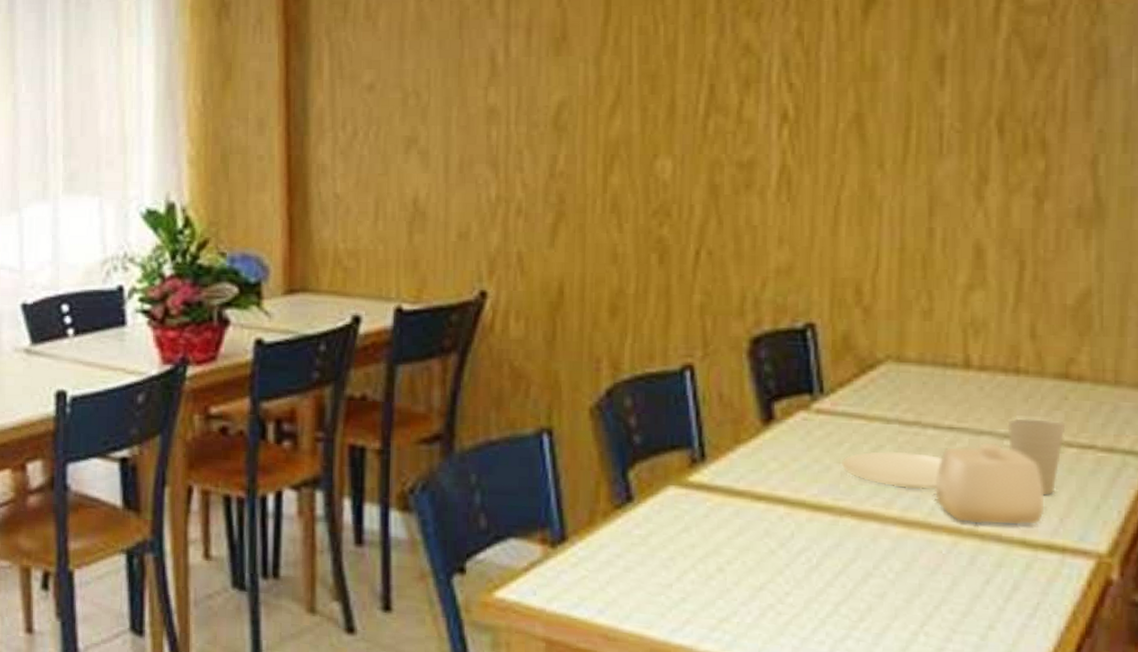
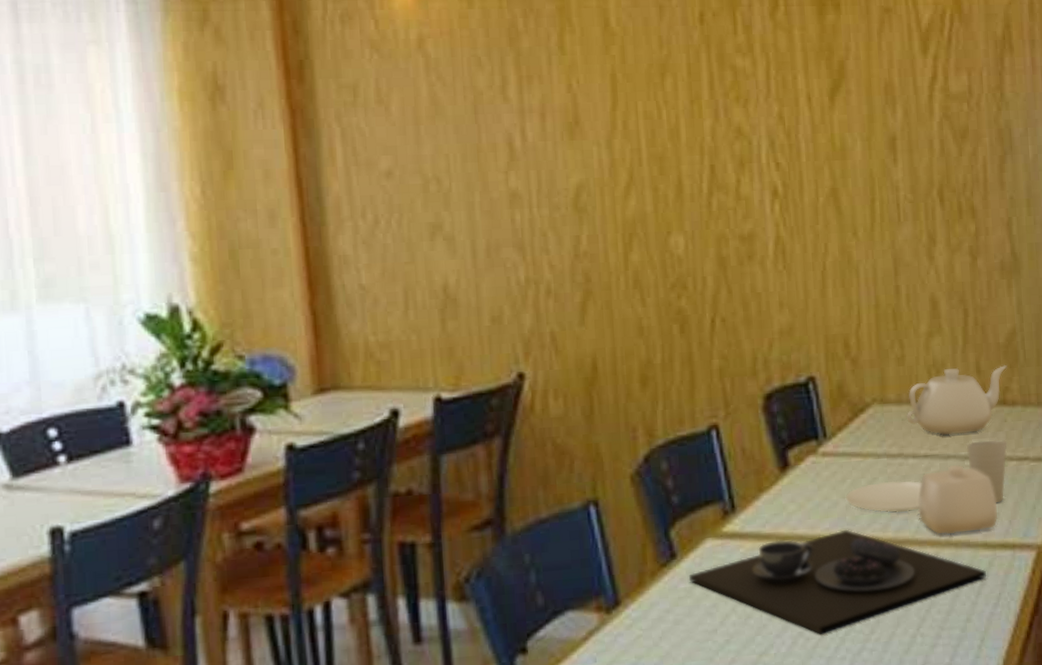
place setting: none [645,498,1021,612] -> present [688,529,986,635]
teapot: none [928,328,1075,408] -> present [906,365,1008,436]

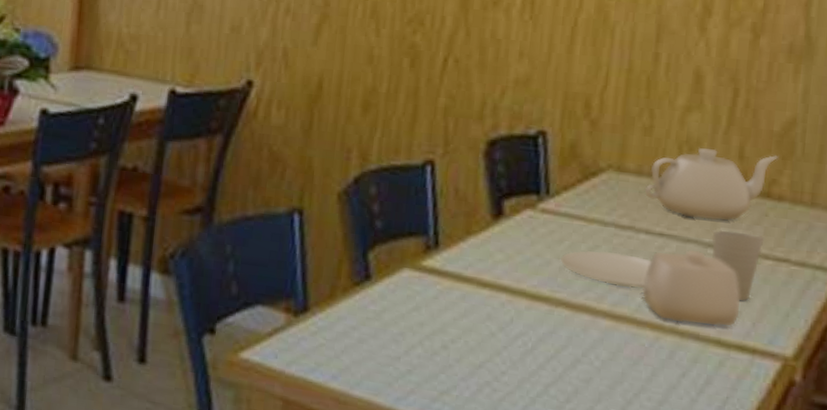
place setting: present [688,529,986,635] -> none [379,285,714,390]

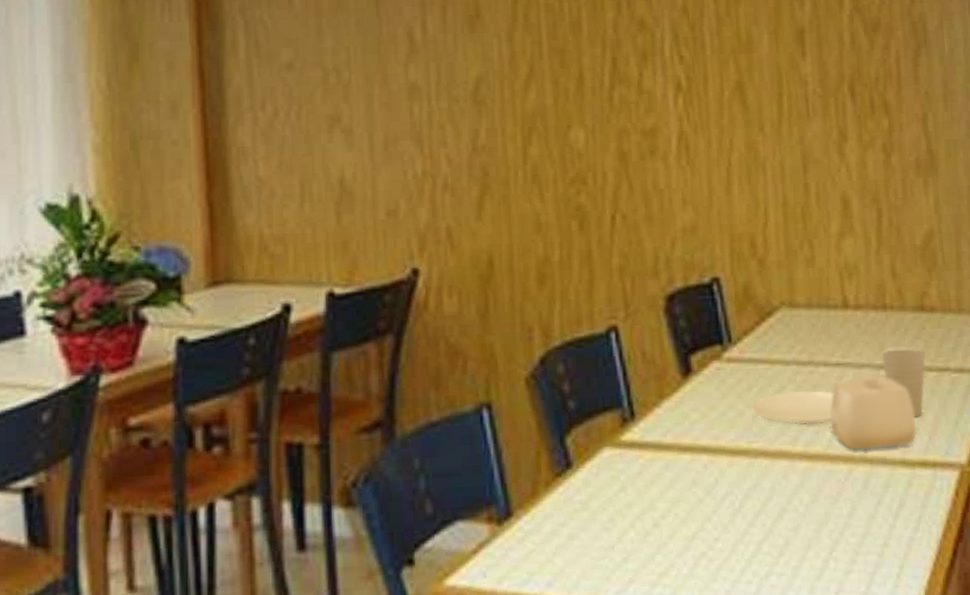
teapot: present [644,147,779,221] -> none [816,269,925,343]

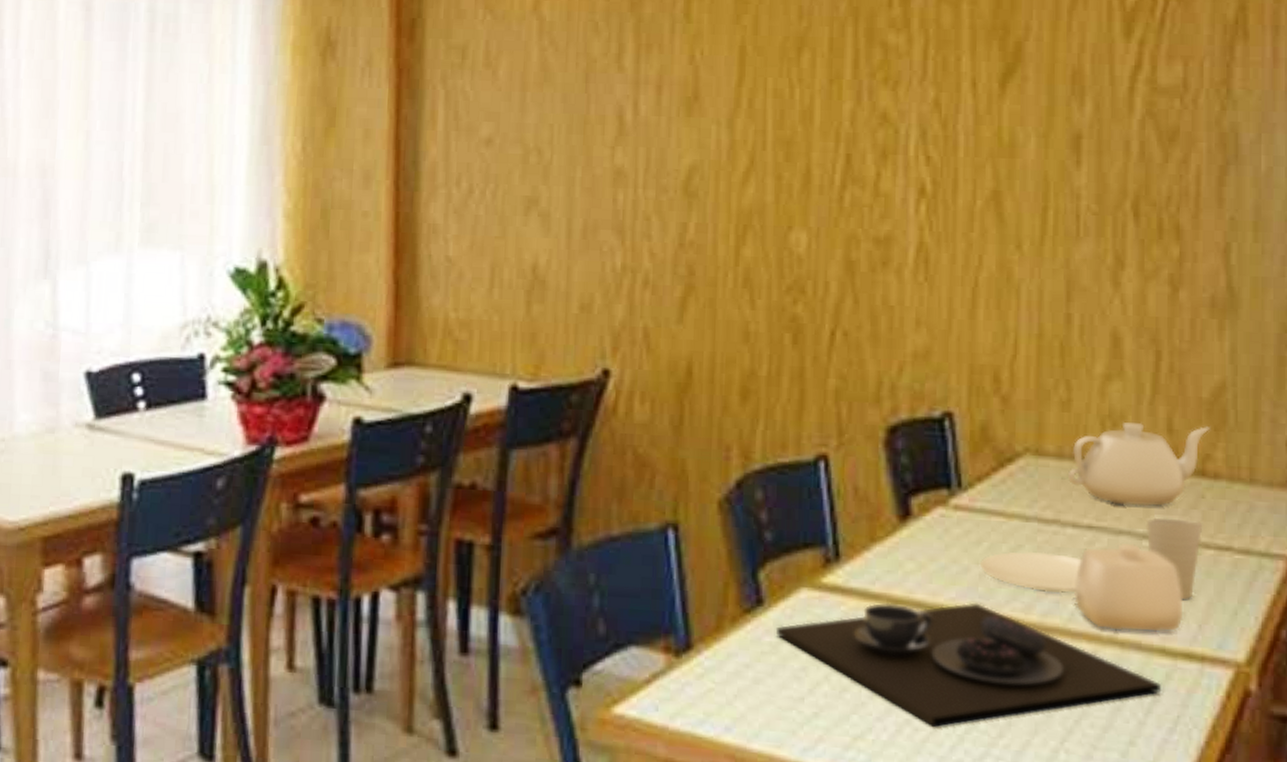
place setting: none [584,441,905,556] -> present [775,602,1161,728]
teapot: none [816,269,925,343] -> present [1067,421,1211,506]

